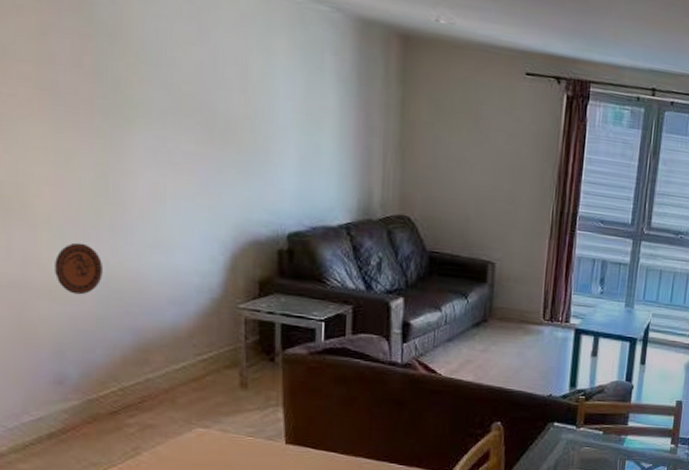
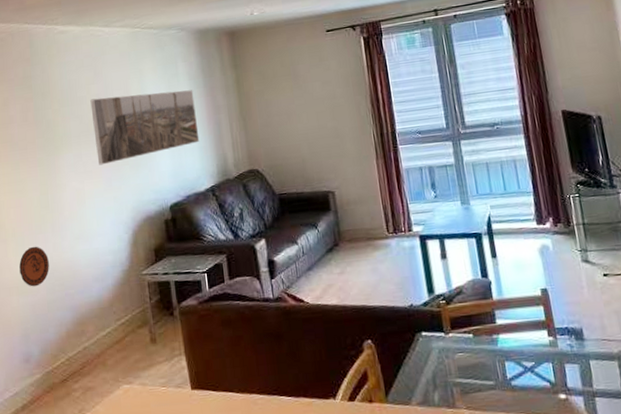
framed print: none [187,65,341,166] -> present [90,90,200,165]

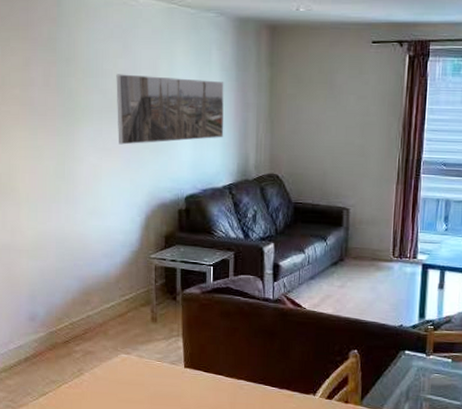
decorative plate: present [19,246,49,287] -> none [31,214,60,253]

